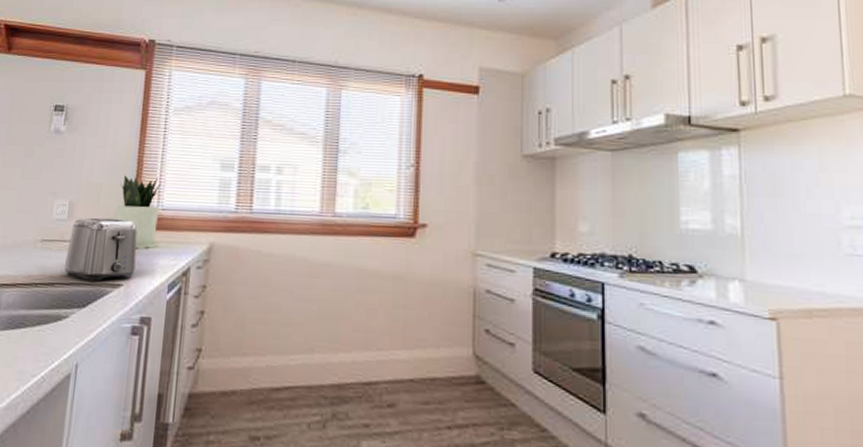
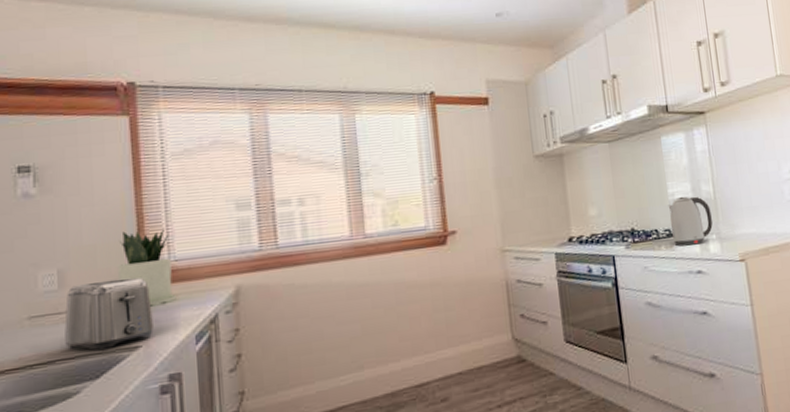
kettle: none [678,226,736,289] -> present [668,196,713,246]

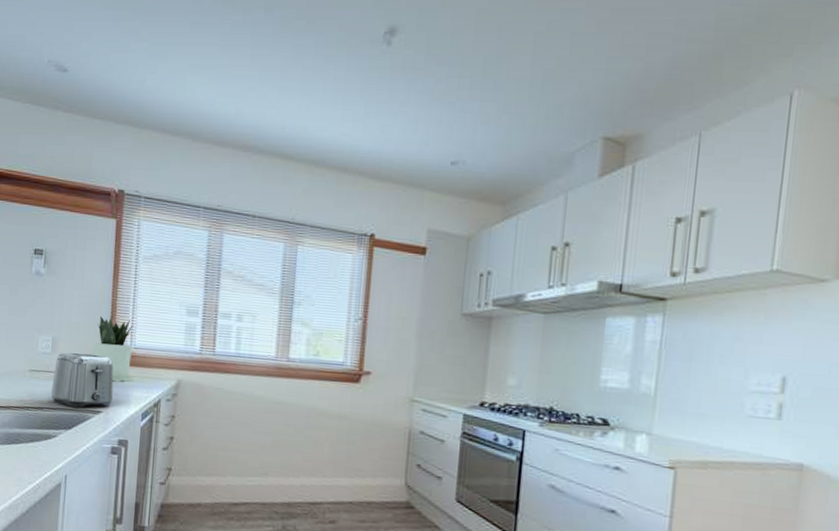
kettle: present [668,196,713,246] -> none [594,385,647,440]

